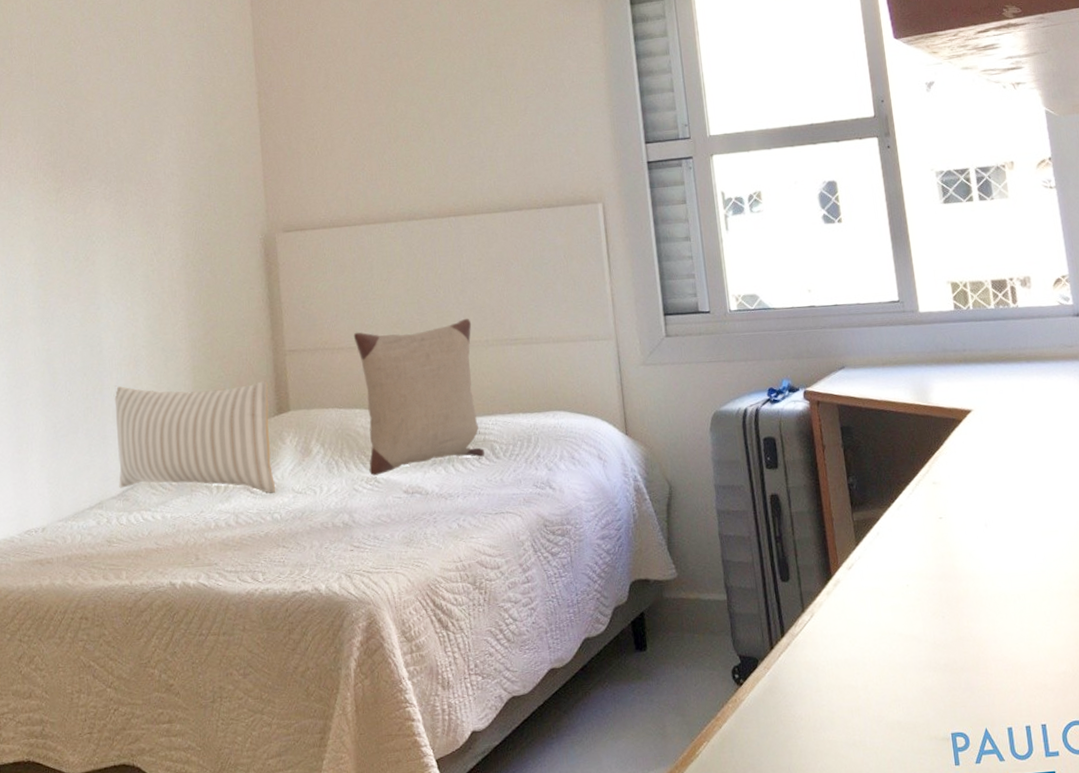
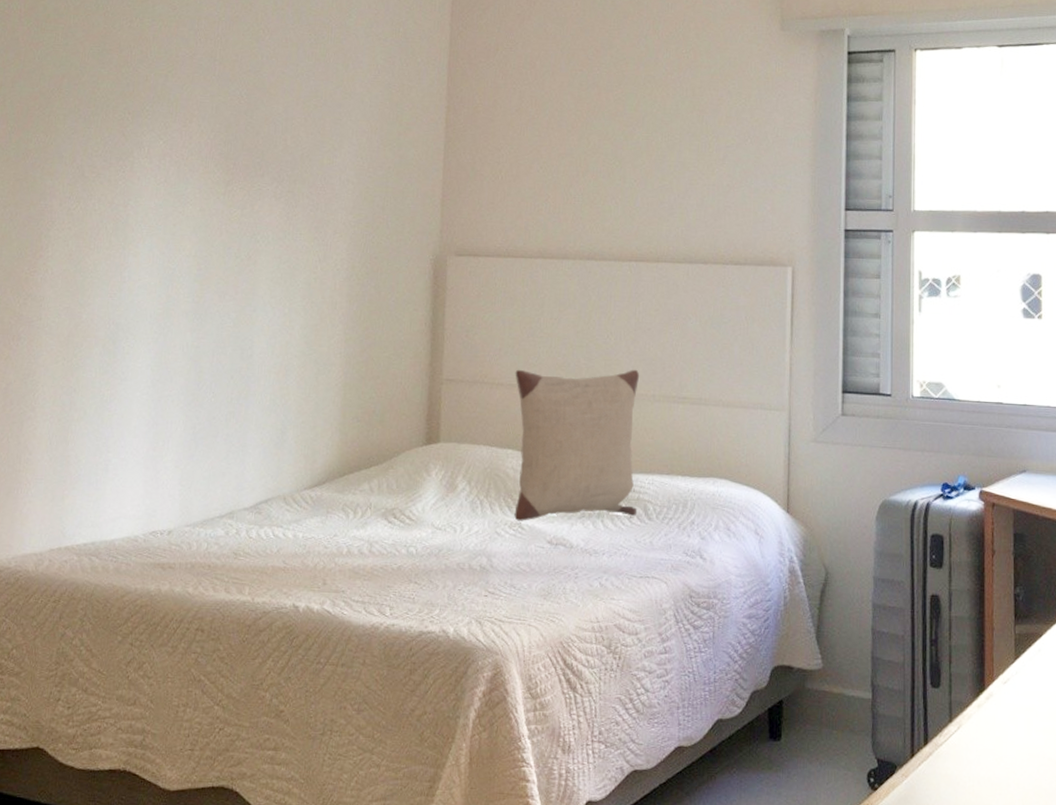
pillow: present [114,381,275,493] -> none [253,393,420,526]

